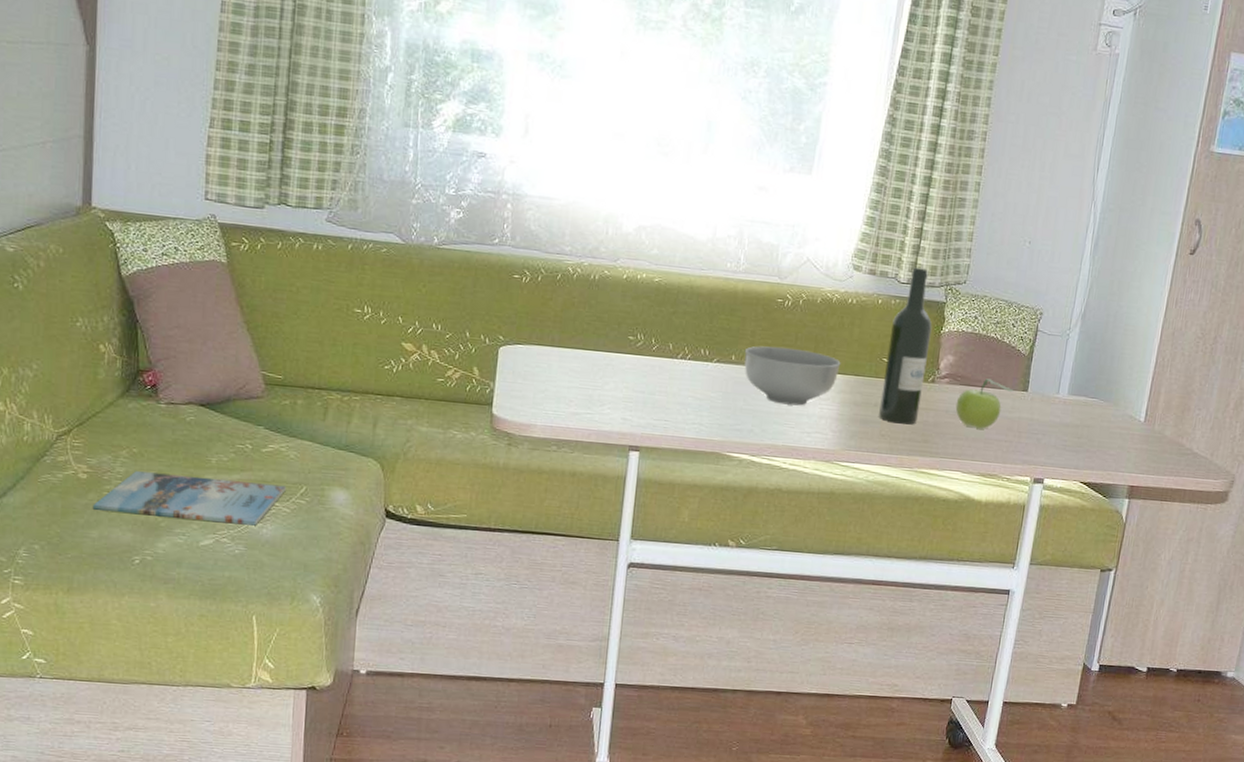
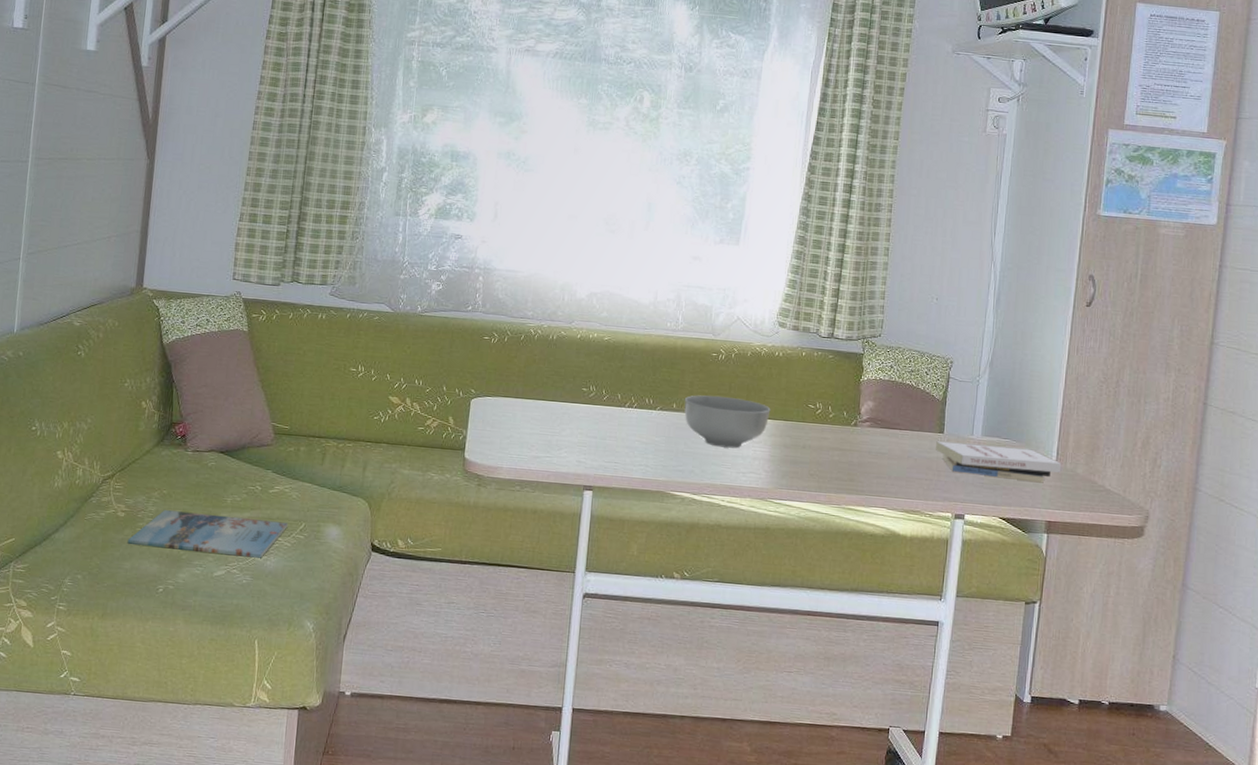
wine bottle: present [879,267,932,425] -> none [807,323,852,465]
fruit: present [955,378,1015,429] -> none [877,422,932,469]
books: none [1017,399,1150,446] -> present [935,441,1062,483]

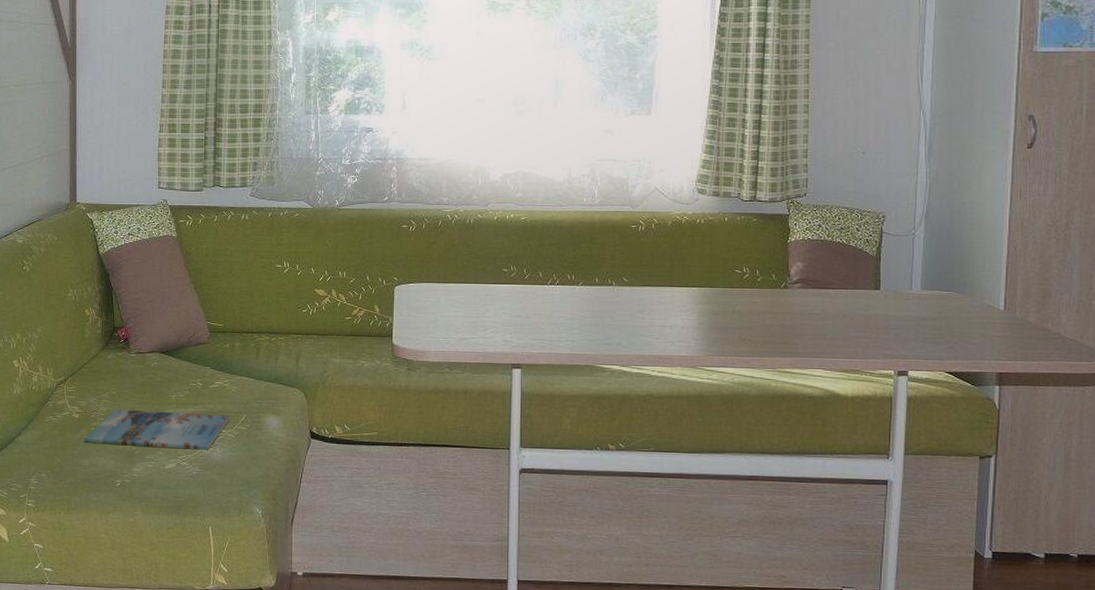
bowl: present [684,395,771,448] -> none [606,267,696,318]
books: present [935,441,1062,483] -> none [871,298,1011,334]

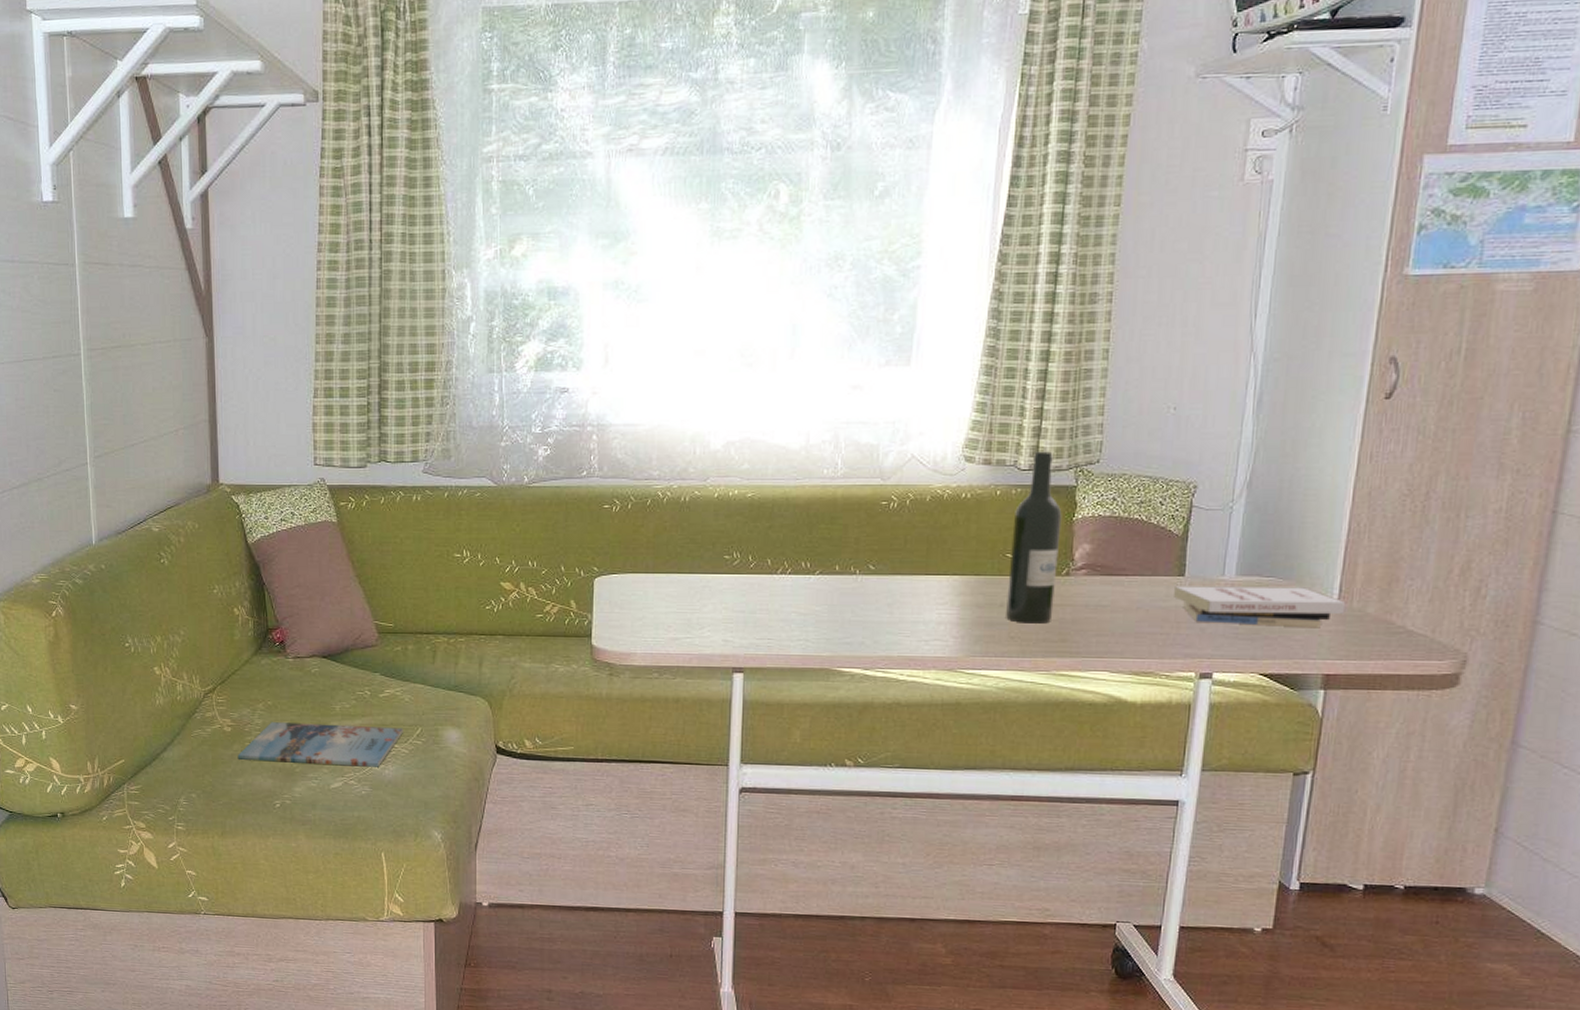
wine bottle: none [737,186,779,328] -> present [1006,451,1062,624]
books: none [871,298,1011,334] -> present [1172,586,1346,629]

